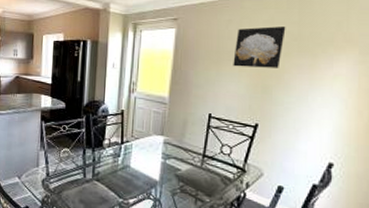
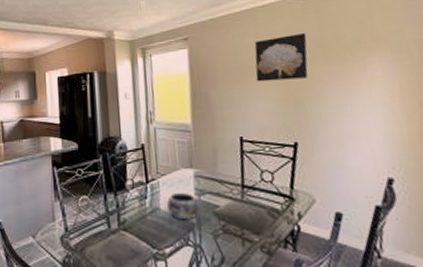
decorative bowl: none [137,154,164,179] -> present [167,192,200,220]

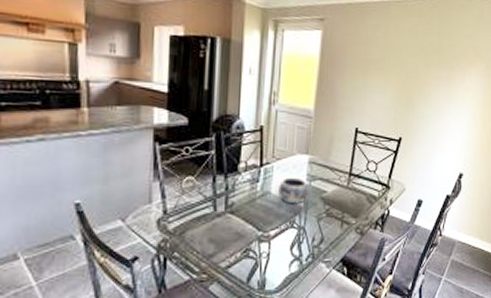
wall art: present [254,33,308,82] -> none [379,35,428,80]

